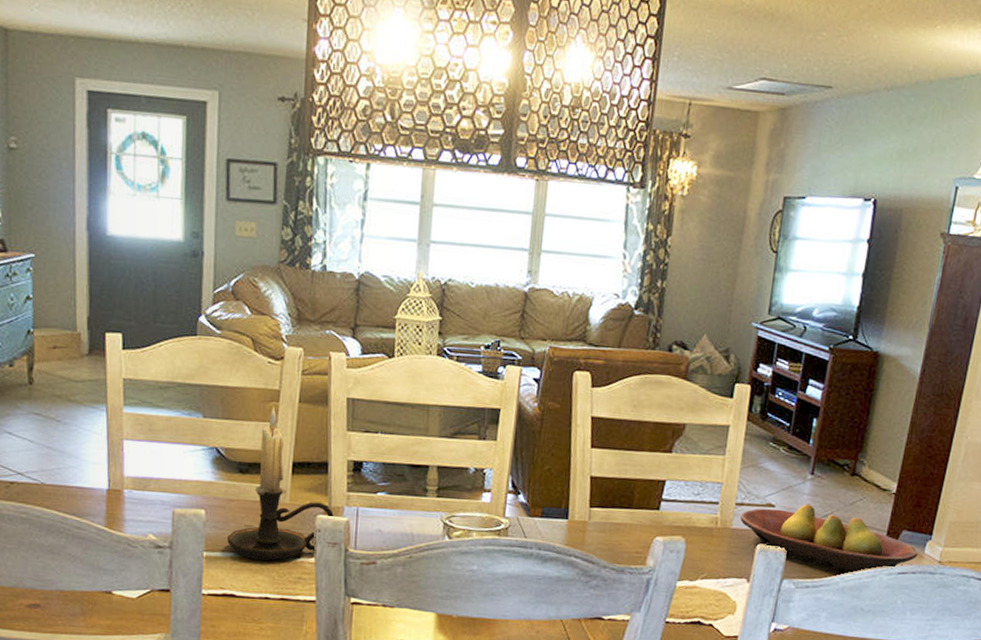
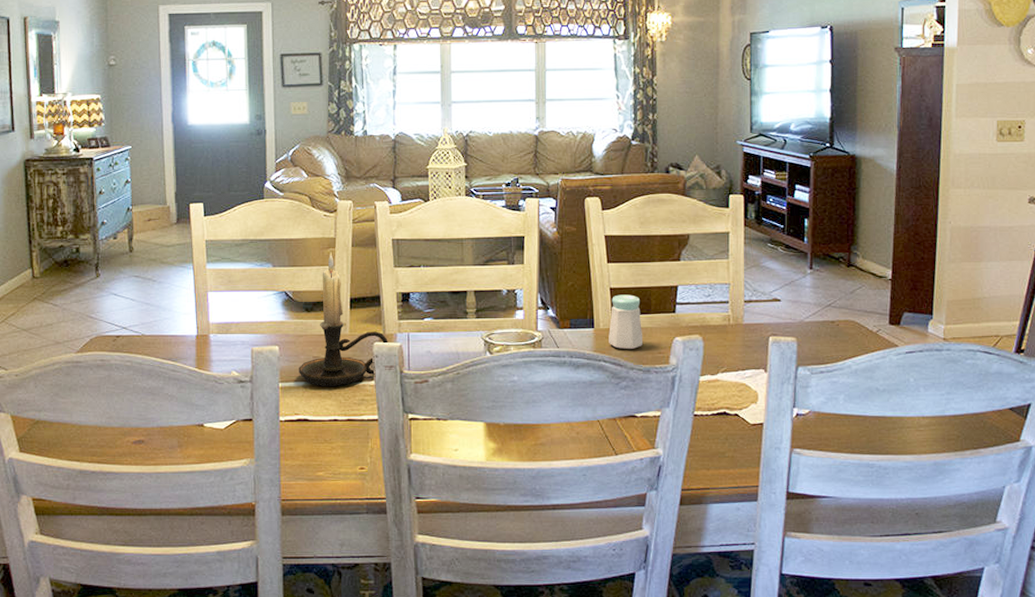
salt shaker: none [582,484,623,546] -> present [609,294,642,349]
fruit bowl: present [740,504,918,575] -> none [750,296,922,357]

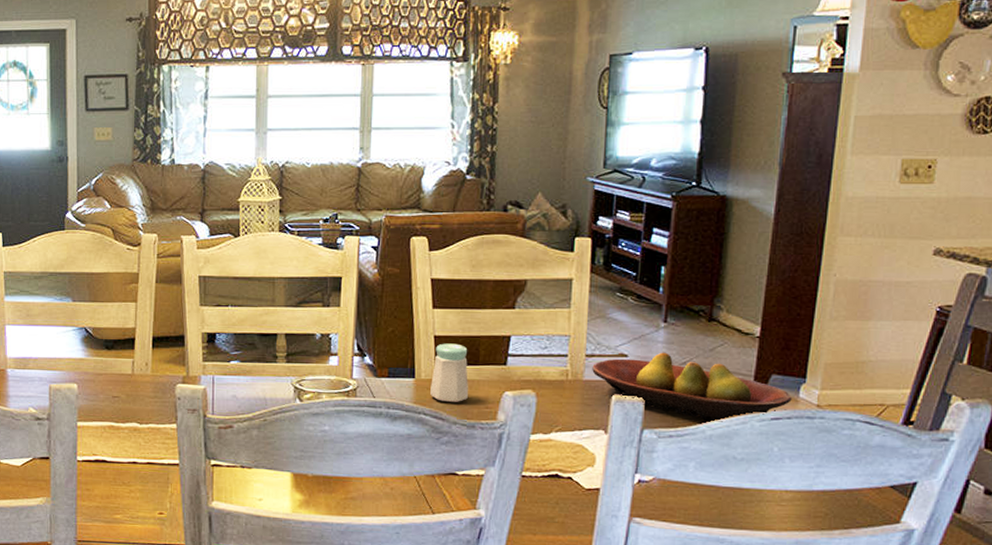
candle holder: present [299,253,389,386] -> none [98,289,193,428]
fruit bowl: none [750,296,922,357] -> present [592,352,792,422]

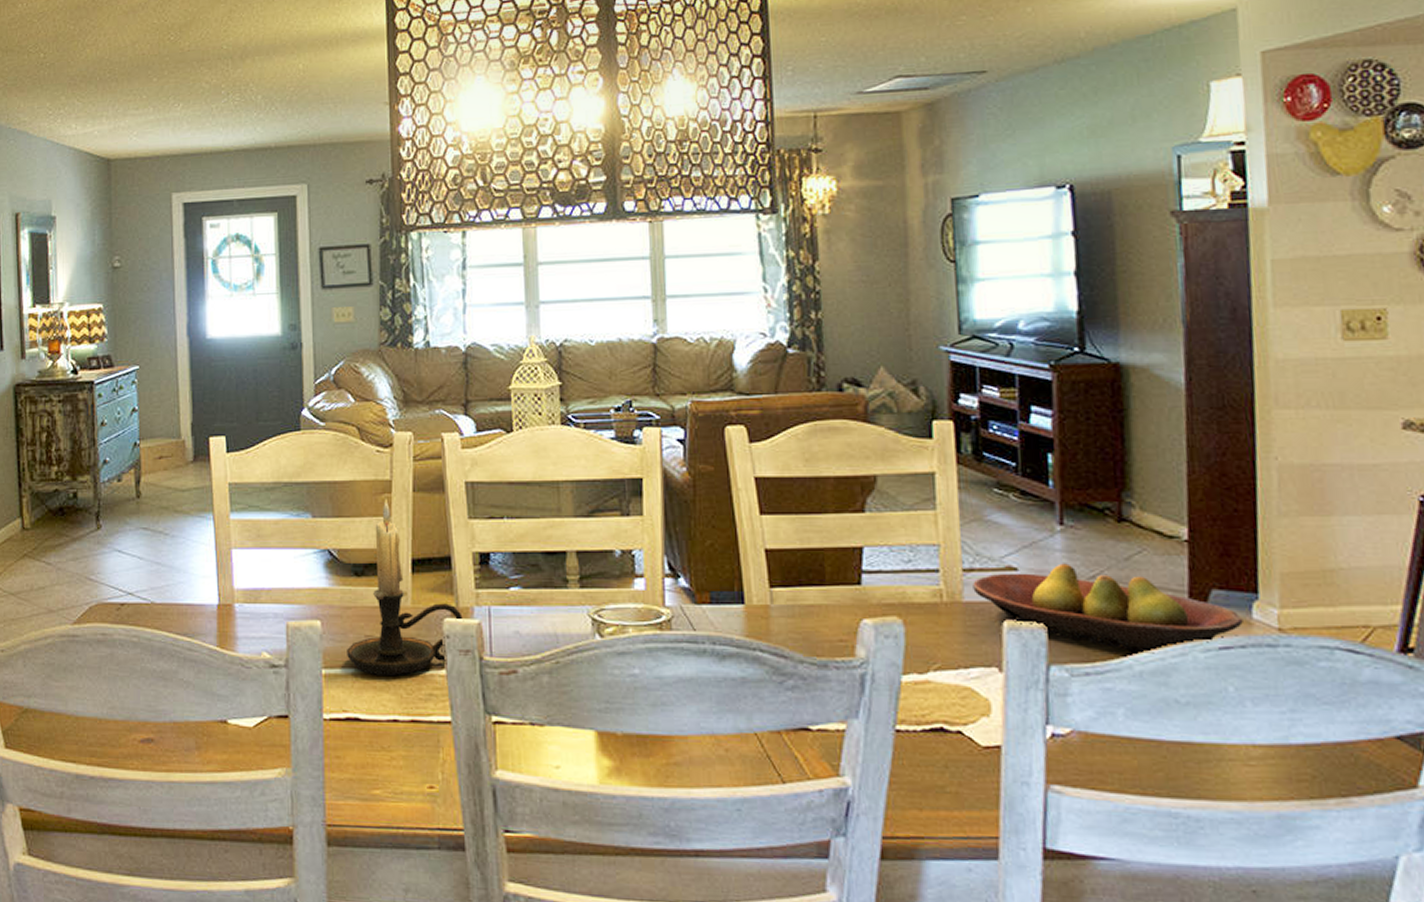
candle holder: none [98,289,193,428] -> present [347,499,464,676]
salt shaker: present [430,343,468,402] -> none [765,558,815,634]

